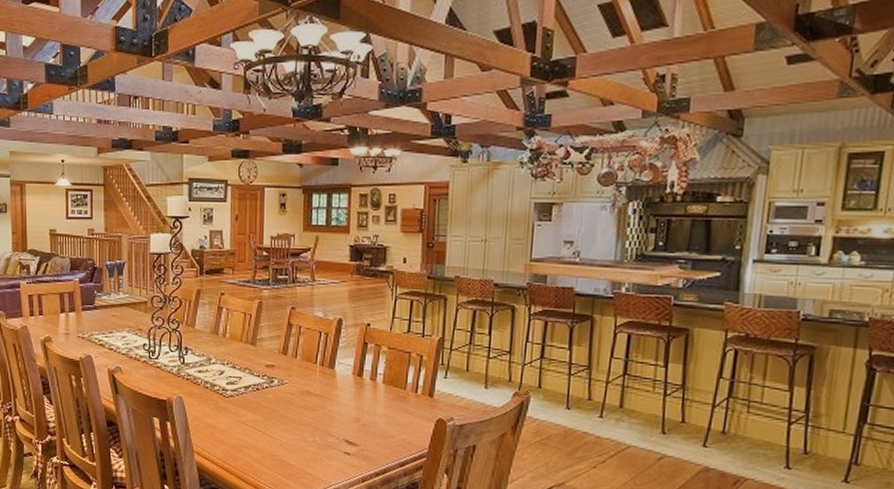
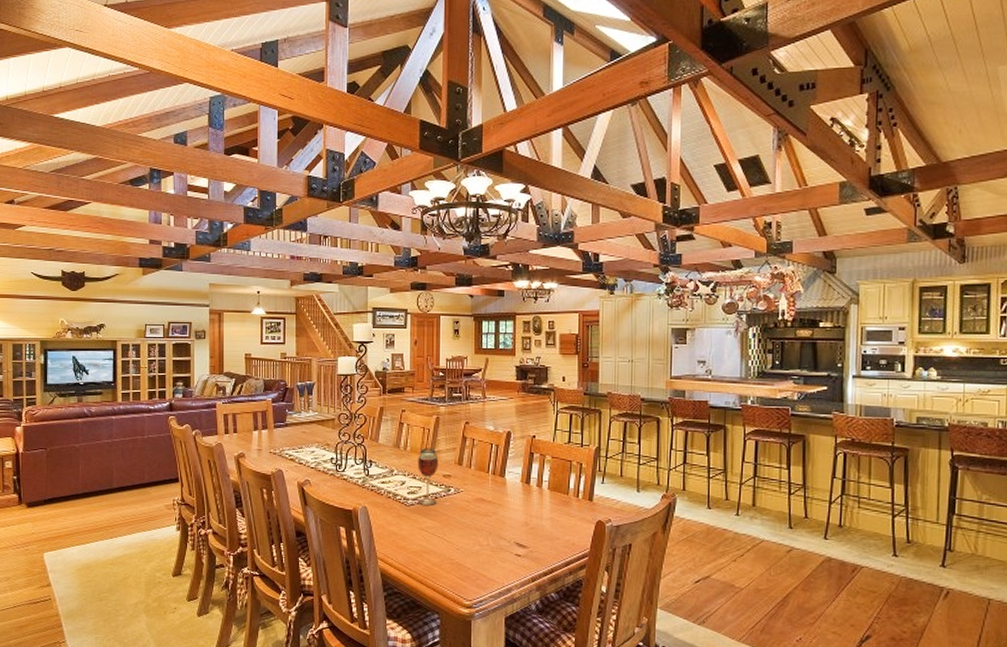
wineglass: none [238,335,261,397] -> present [418,448,439,505]

